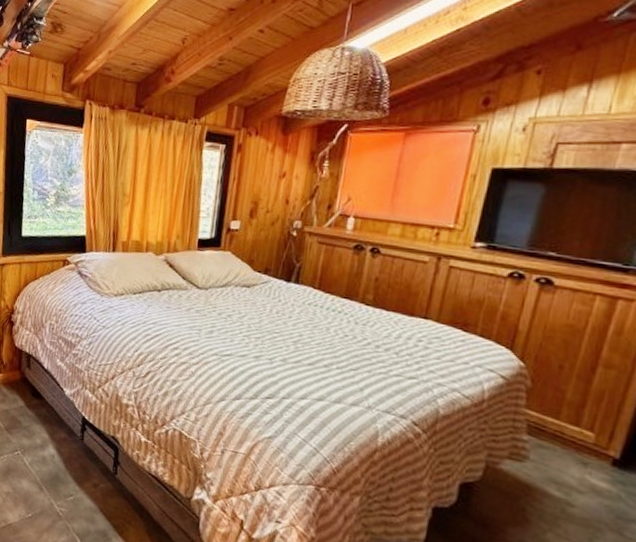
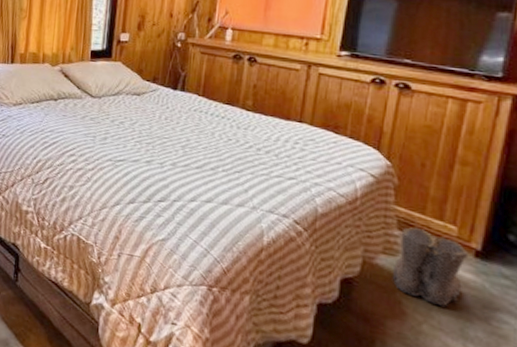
boots: none [518,431,606,516] -> present [393,226,469,307]

